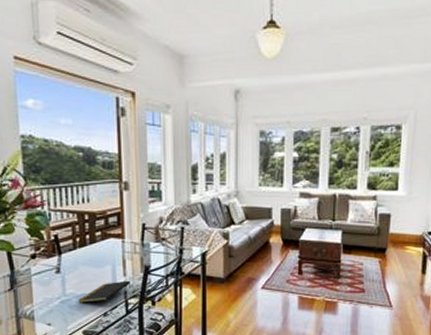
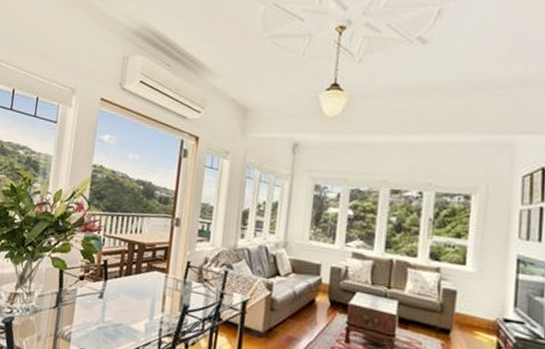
notepad: present [78,280,131,303] -> none [114,316,167,335]

